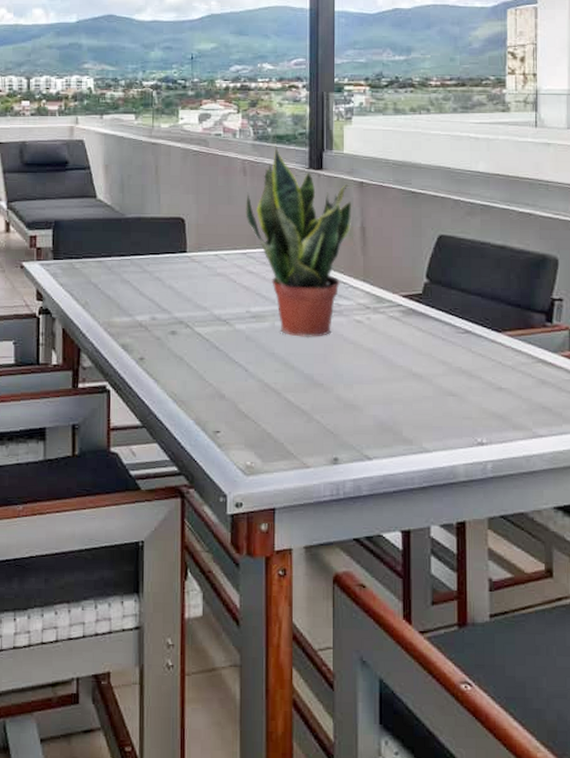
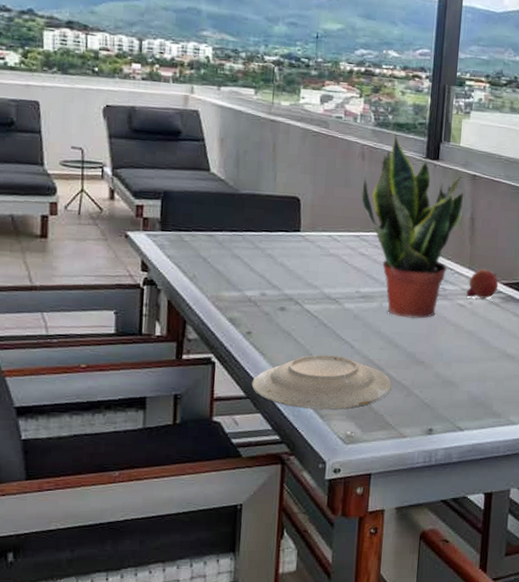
plate: none [147,380,290,439] -> present [251,355,392,410]
fruit: none [363,281,397,313] -> present [466,269,499,299]

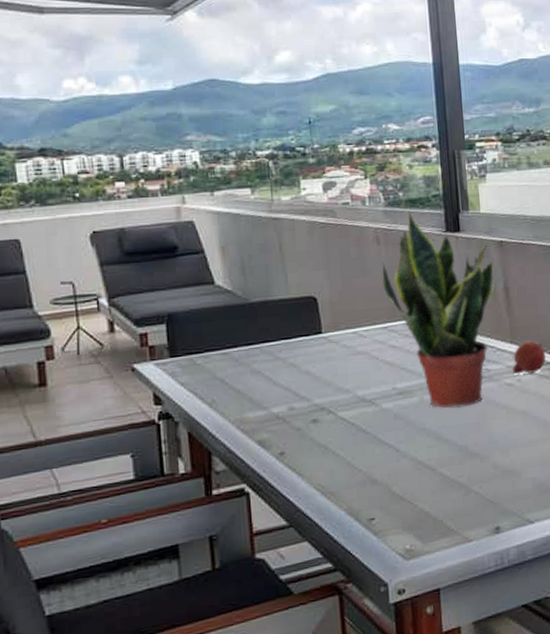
plate: present [251,355,392,410] -> none [293,462,447,528]

